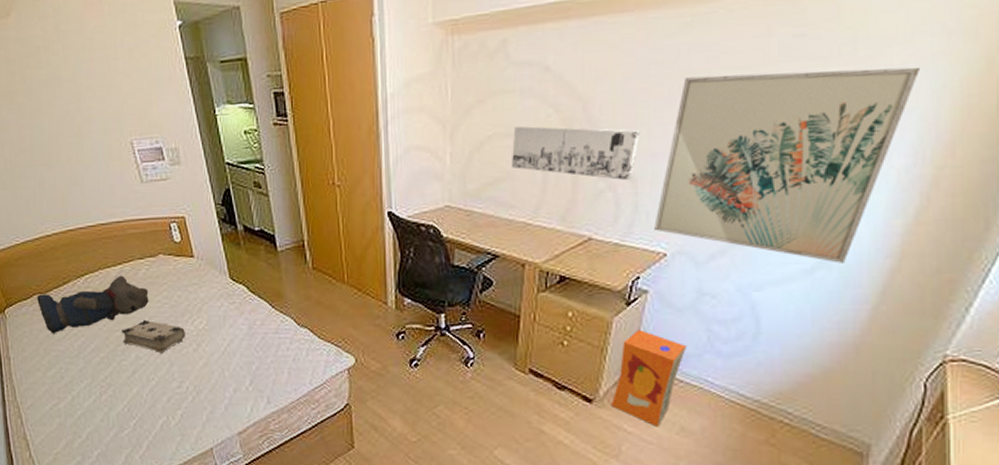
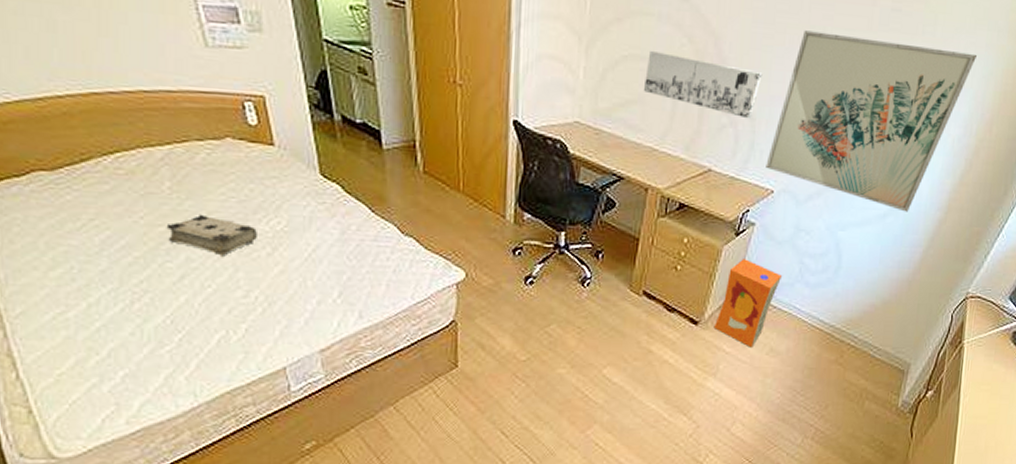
teddy bear: present [37,275,149,334] -> none [37,158,209,224]

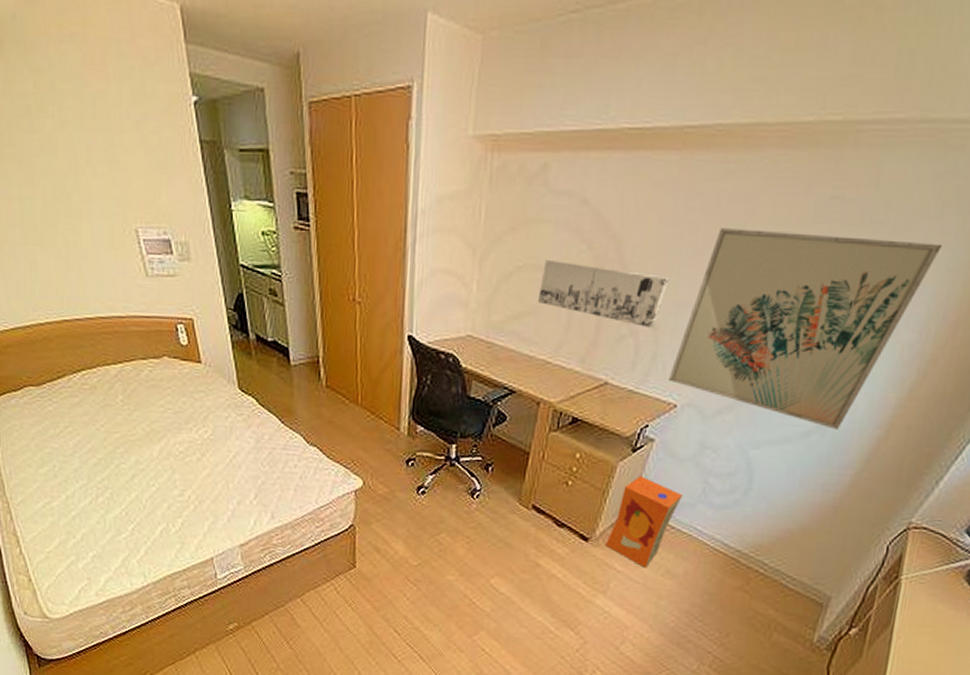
book: present [166,214,257,256] -> none [120,423,189,460]

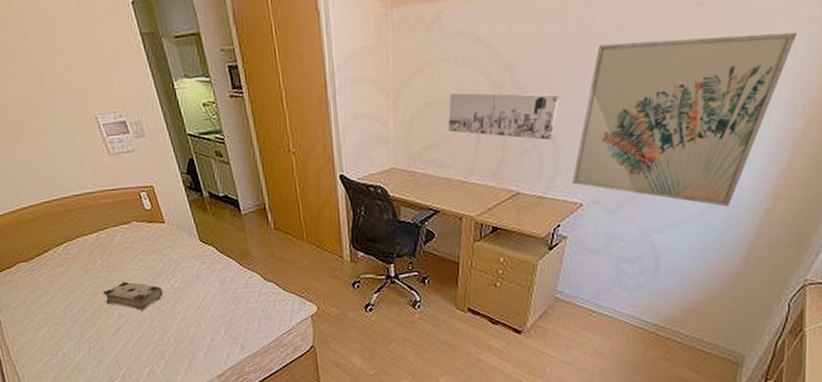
book: none [120,423,189,460] -> present [103,281,163,311]
carton: present [605,476,684,568] -> none [536,270,600,351]

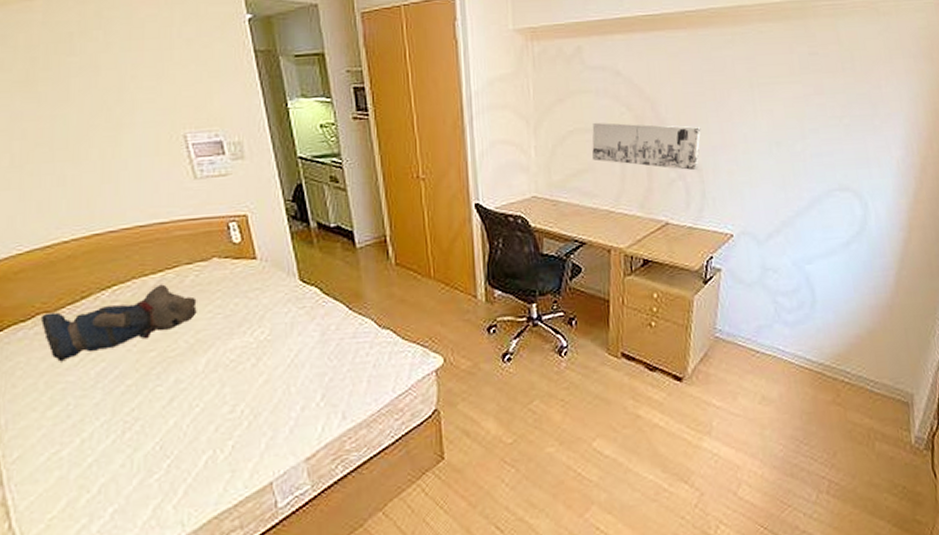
teddy bear: none [20,242,126,298] -> present [41,284,197,362]
book: present [103,281,163,311] -> none [157,334,242,374]
wall art: present [572,32,797,207] -> none [720,80,899,237]

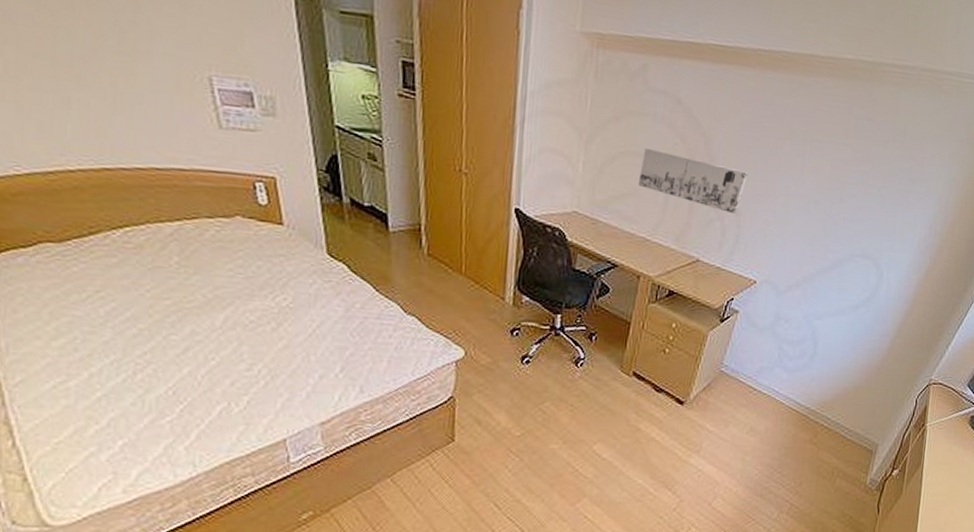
teddy bear: present [41,284,197,362] -> none [44,233,217,295]

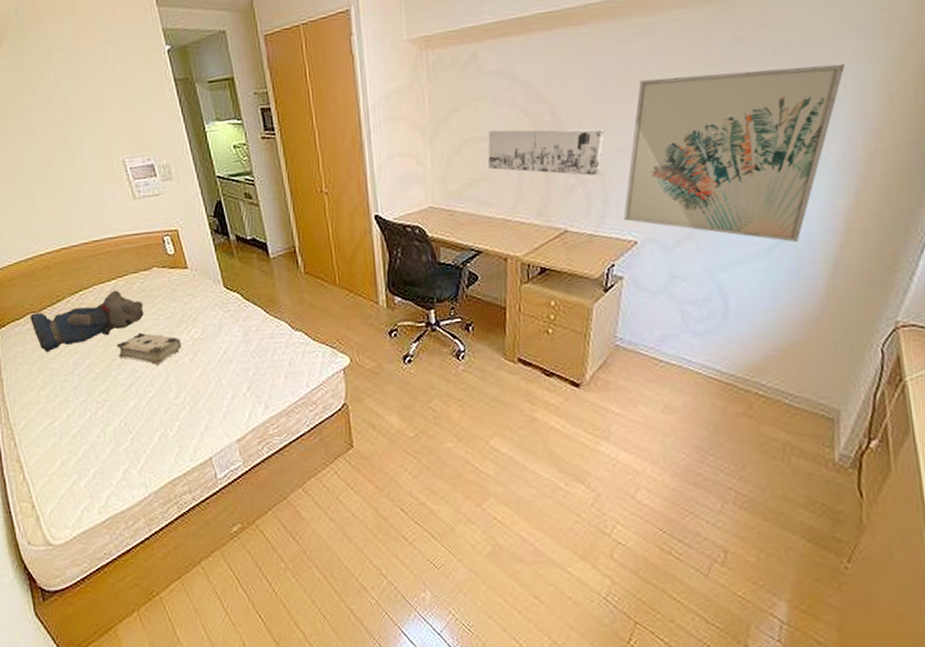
teddy bear: none [44,233,217,295] -> present [30,290,144,353]
book: none [172,288,263,330] -> present [116,332,181,366]
wall art: none [749,135,941,304] -> present [623,63,845,242]

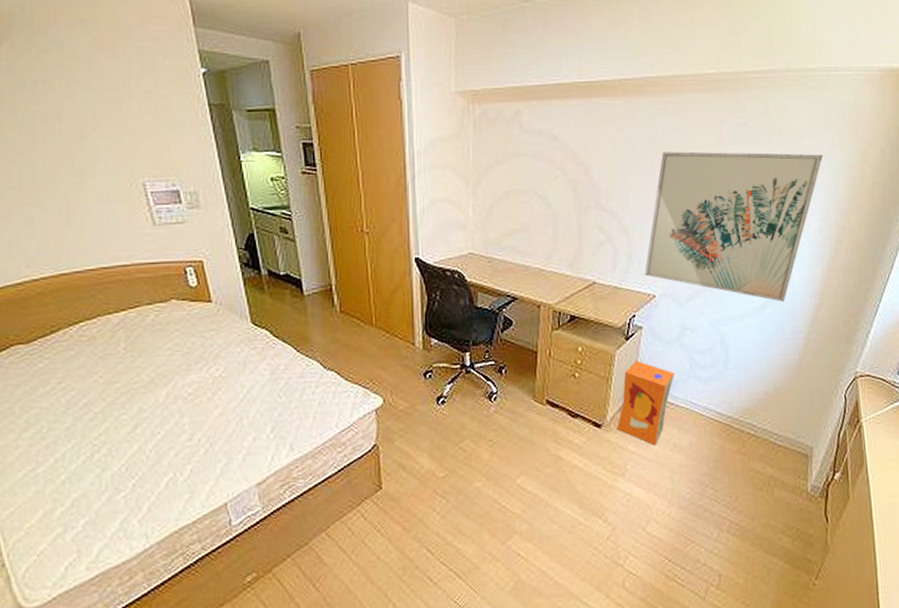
teddy bear: present [30,290,144,353] -> none [15,322,157,389]
book: present [116,332,181,366] -> none [121,368,199,405]
wall art: present [488,129,604,176] -> none [527,184,631,234]
carton: none [597,314,664,407] -> present [616,361,675,446]

